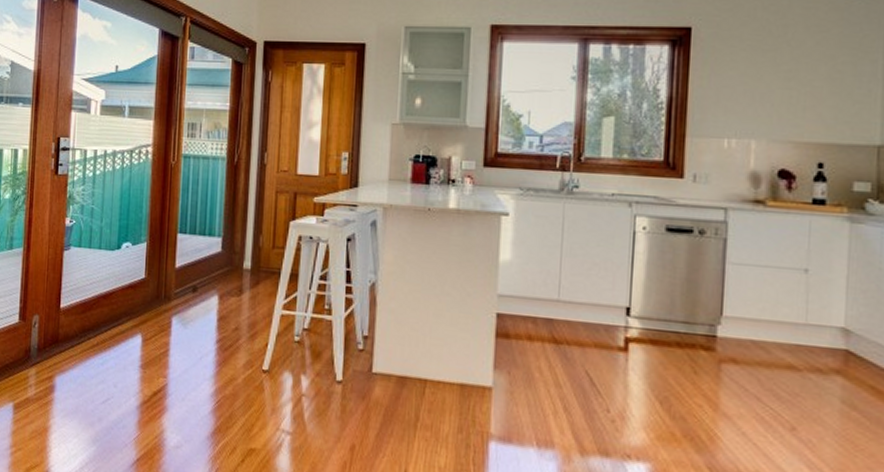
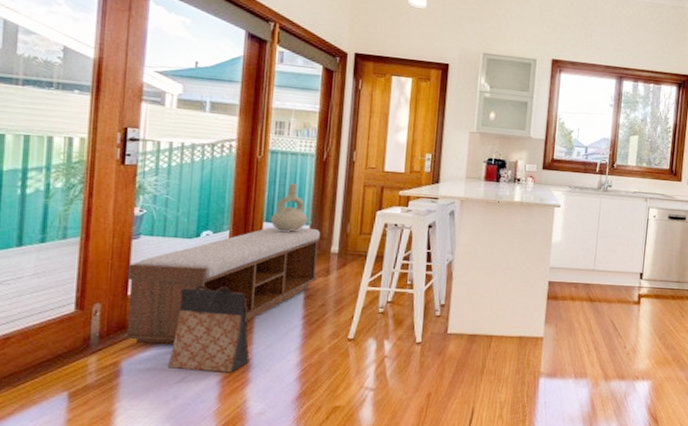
bench: none [57,238,233,364] -> present [123,227,321,346]
bag: none [93,301,166,399] -> present [167,285,250,373]
decorative vase: none [184,190,220,245] -> present [270,183,308,232]

